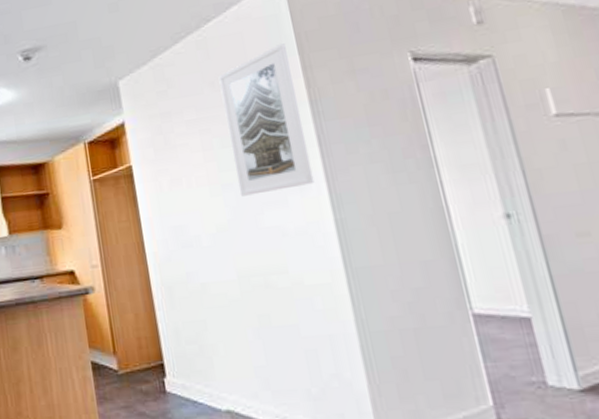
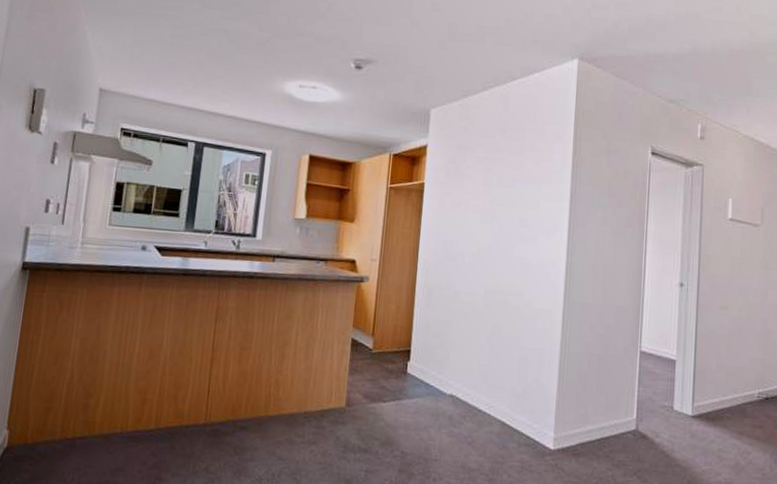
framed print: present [218,43,315,196] -> none [503,113,566,231]

